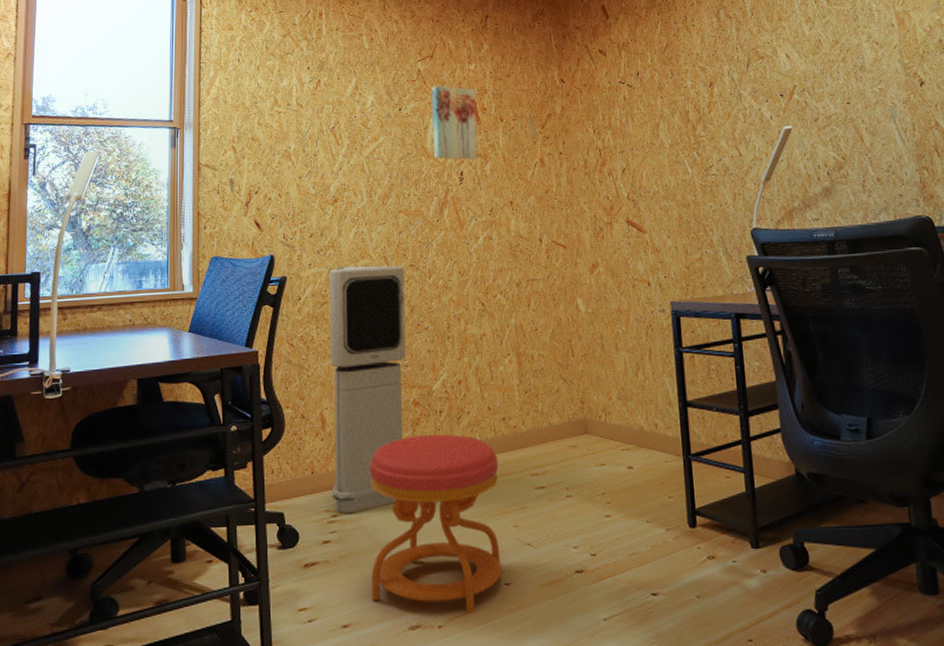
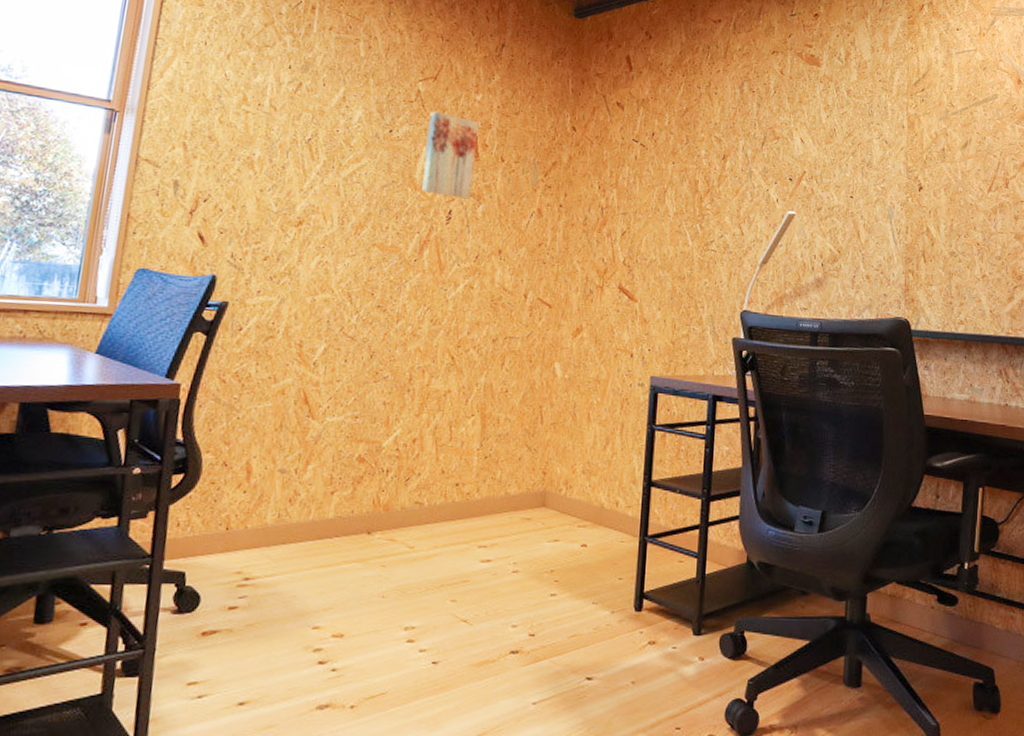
air purifier: present [329,265,406,514] -> none [246,298,369,577]
stool: present [370,434,503,613] -> none [278,495,445,693]

